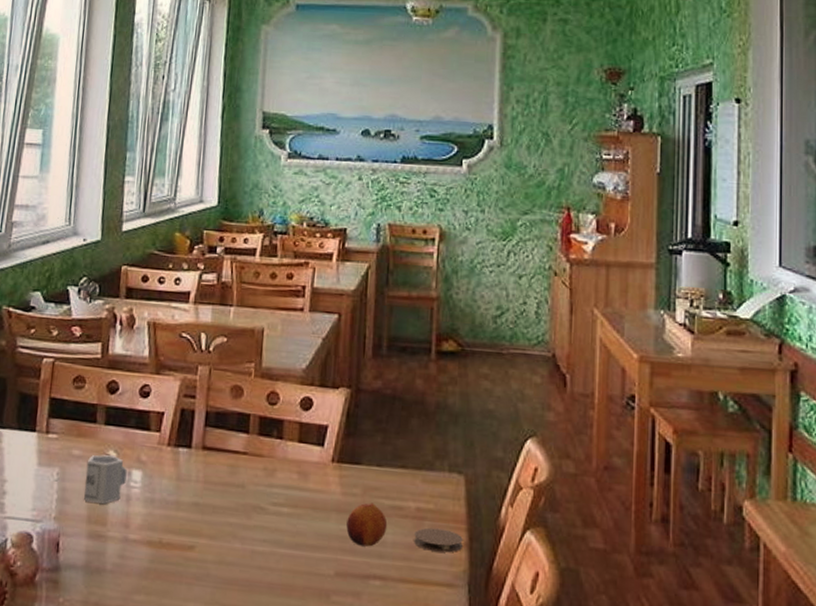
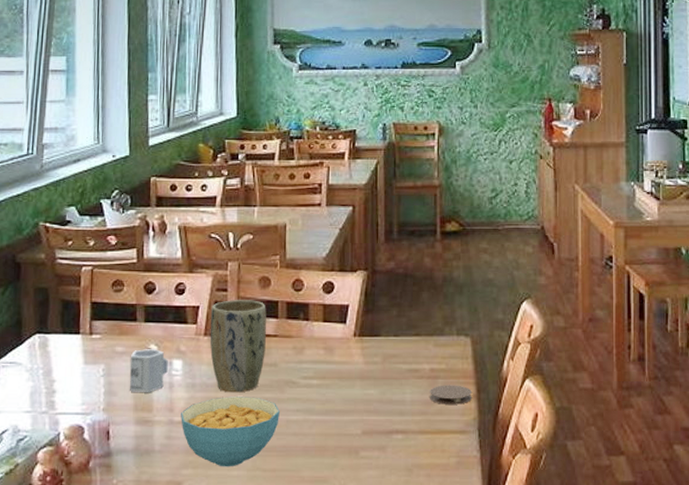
cereal bowl: none [136,517,245,598] -> present [181,396,280,467]
plant pot: none [173,408,237,514] -> present [210,300,266,393]
fruit: present [346,502,388,547] -> none [370,368,406,406]

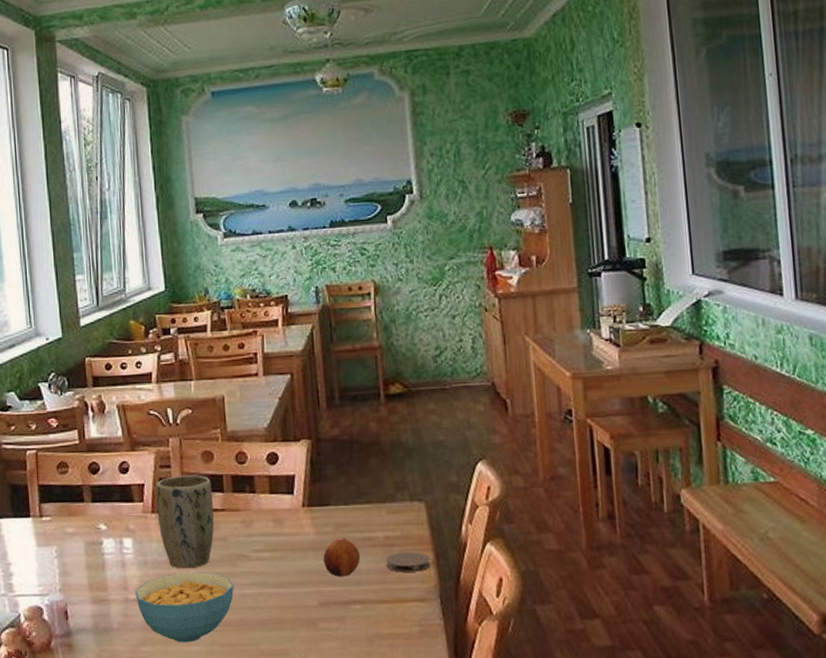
cup: present [129,348,168,392] -> none [81,527,119,572]
fruit: none [370,368,406,406] -> present [323,538,361,577]

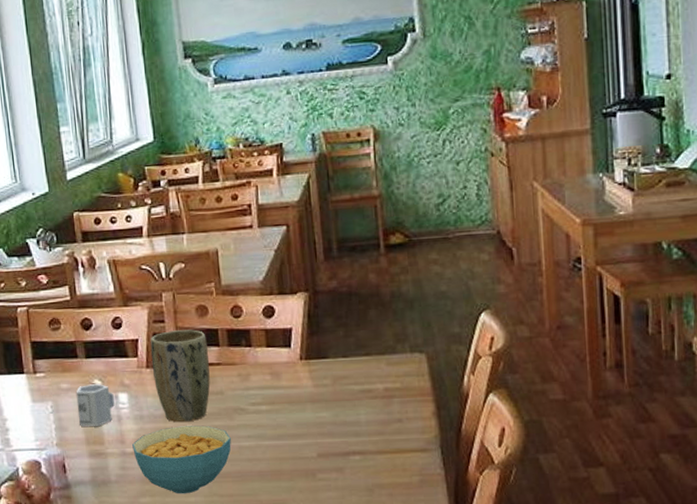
cup: none [81,527,119,572] -> present [76,383,115,427]
fruit: present [323,538,361,577] -> none [321,390,360,429]
coaster: present [386,552,431,572] -> none [385,403,431,424]

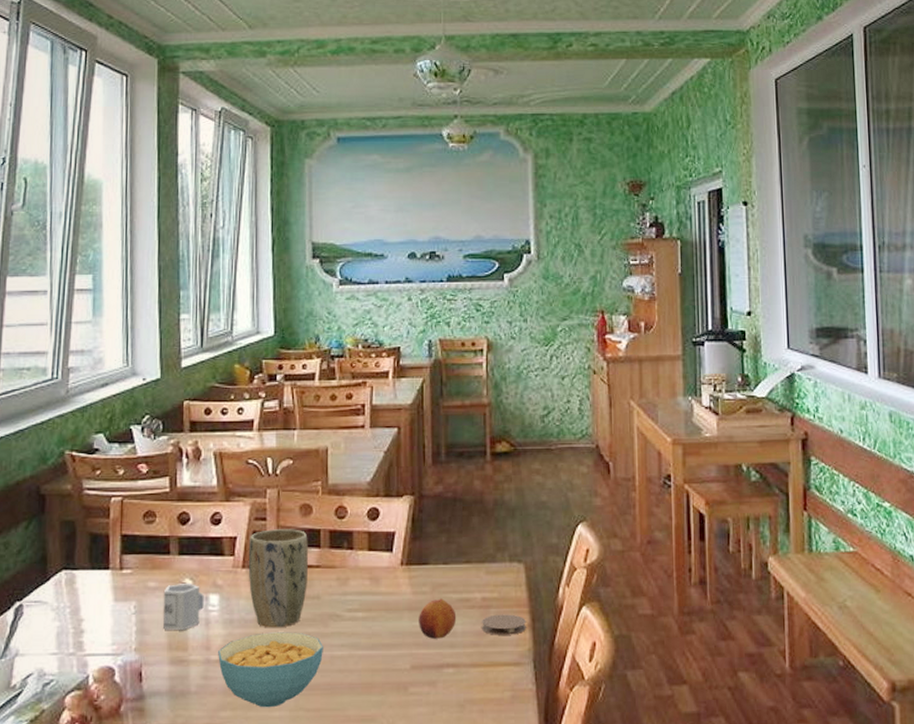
fruit: none [321,390,360,429] -> present [419,598,457,639]
coaster: none [385,403,431,424] -> present [482,614,526,635]

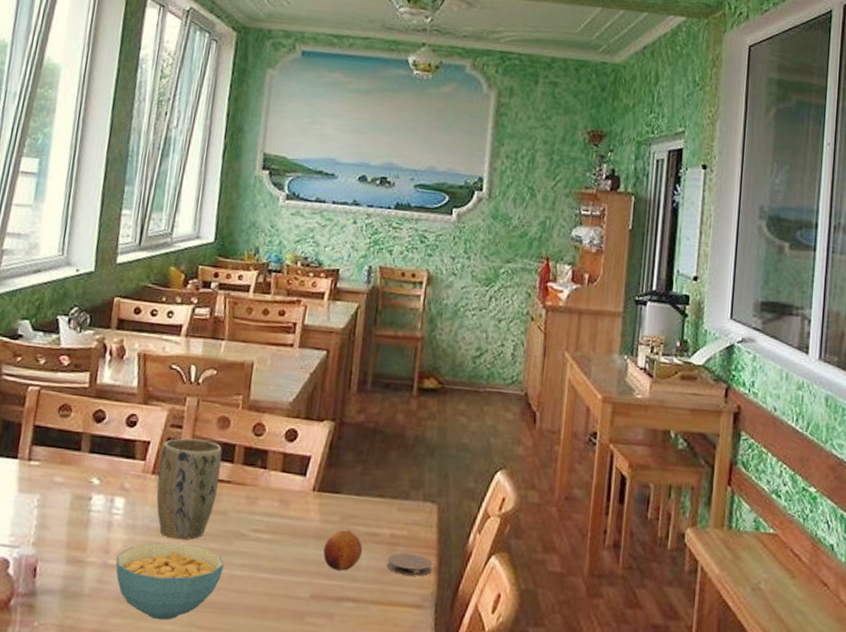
cup: present [162,582,204,630] -> none [63,482,110,530]

